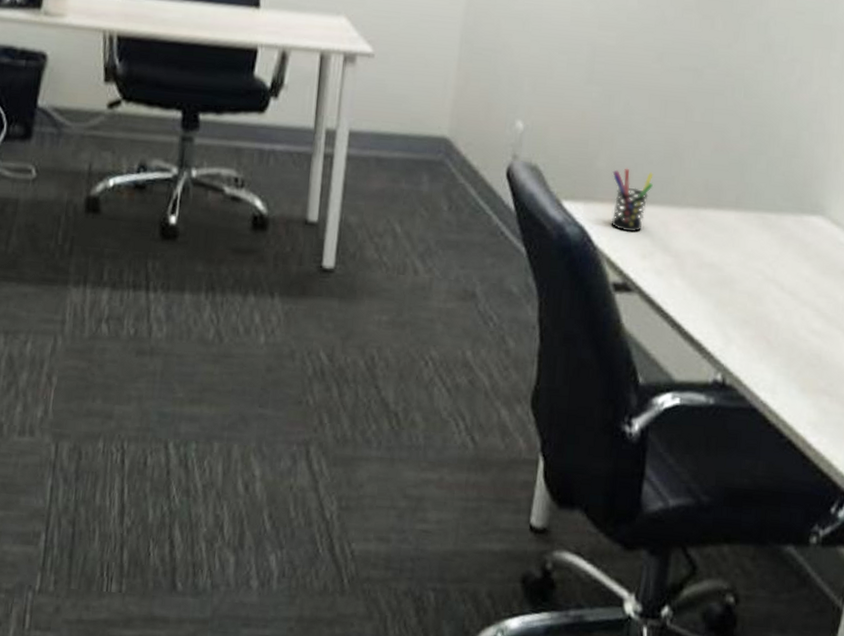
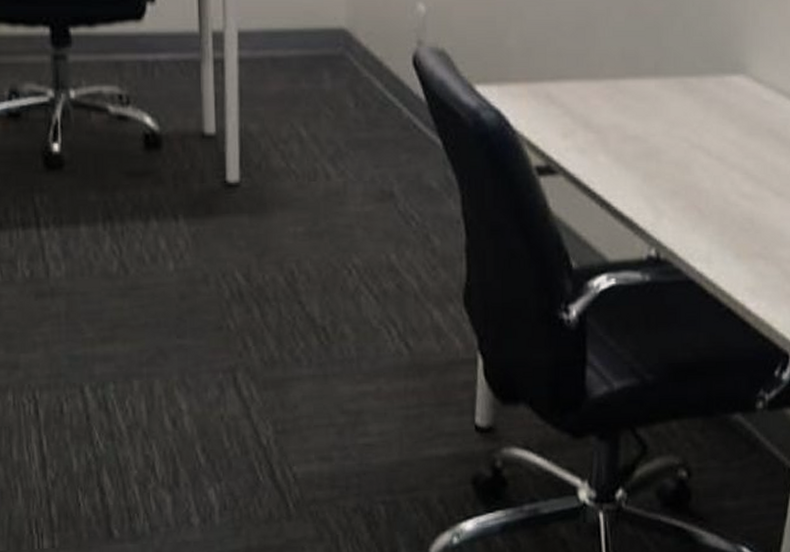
pen holder: present [611,168,654,232] -> none [524,43,568,111]

